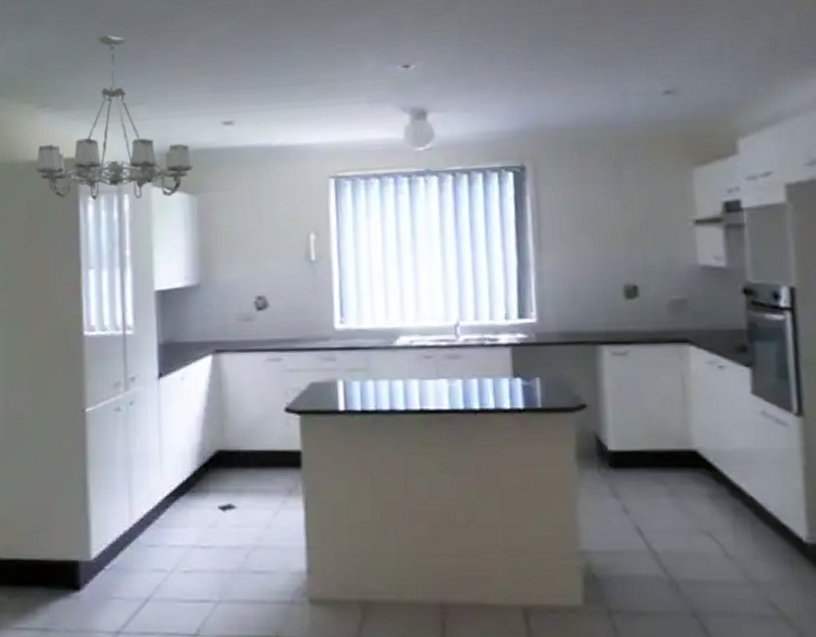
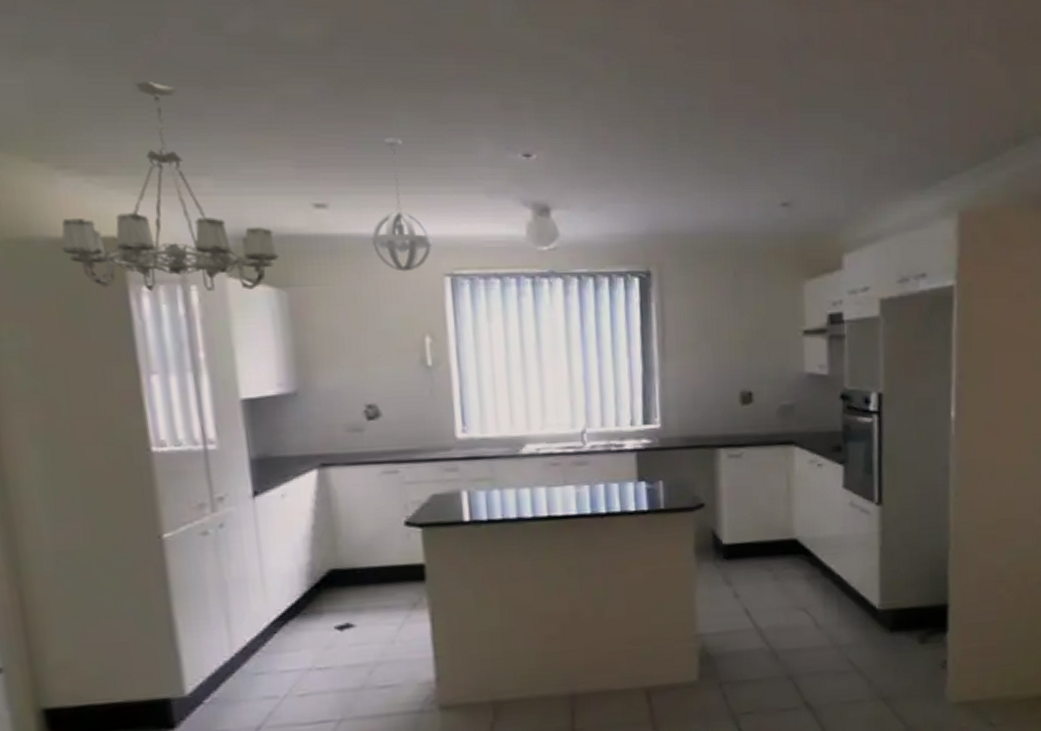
pendant light: none [268,61,320,176] -> present [371,137,432,272]

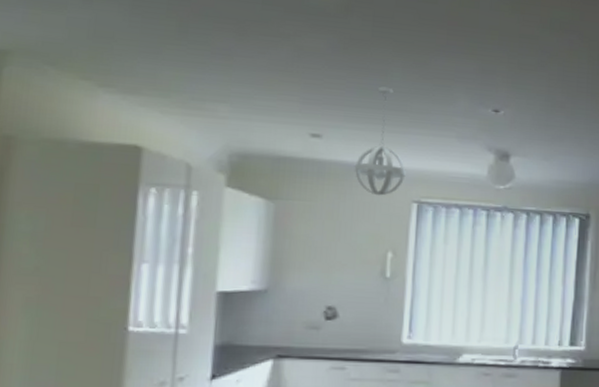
chandelier: present [60,82,280,292] -> none [88,25,274,199]

